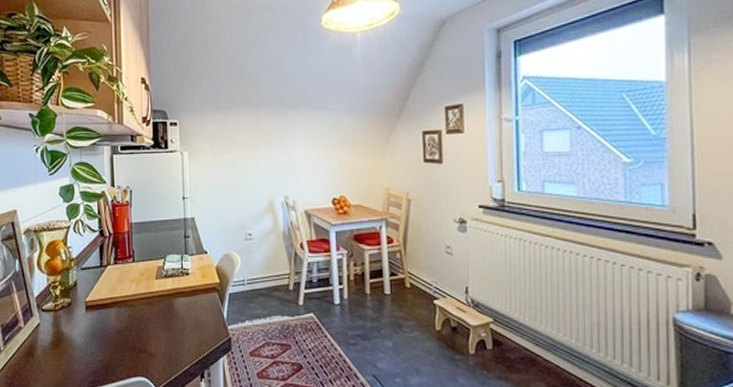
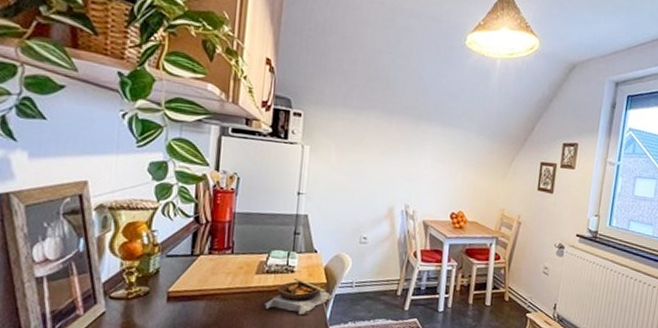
soup bowl: none [167,279,229,317] -> present [265,277,335,315]

